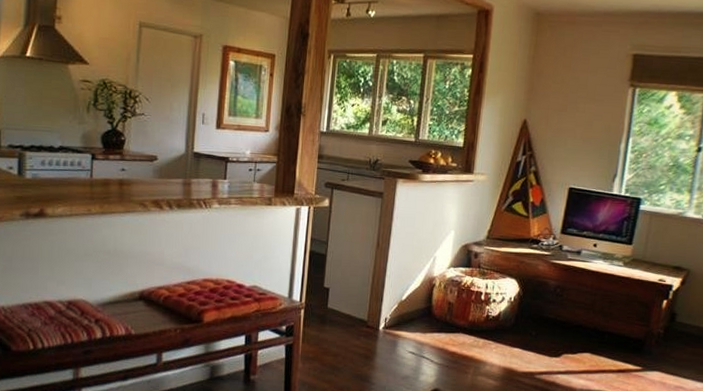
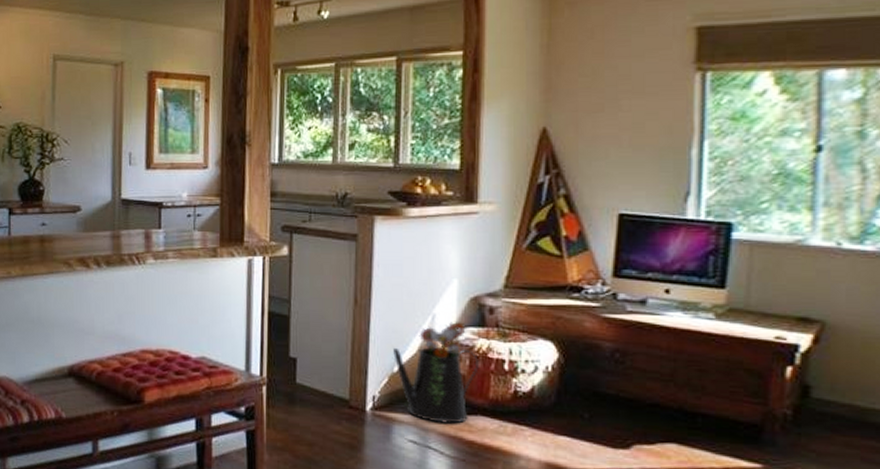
watering can: none [403,262,464,339] -> present [393,321,479,424]

